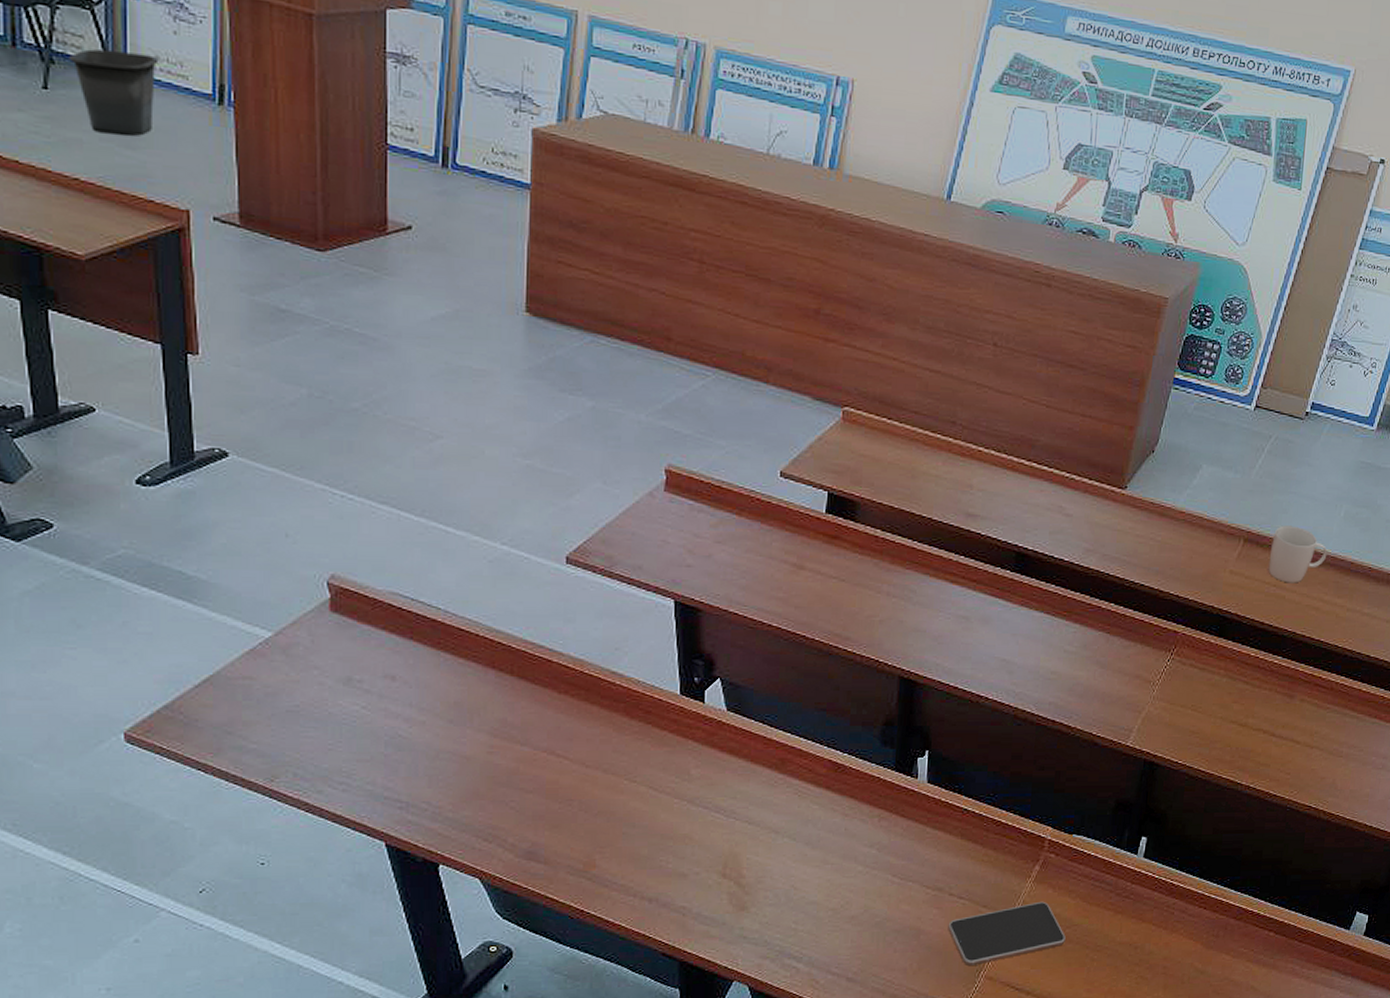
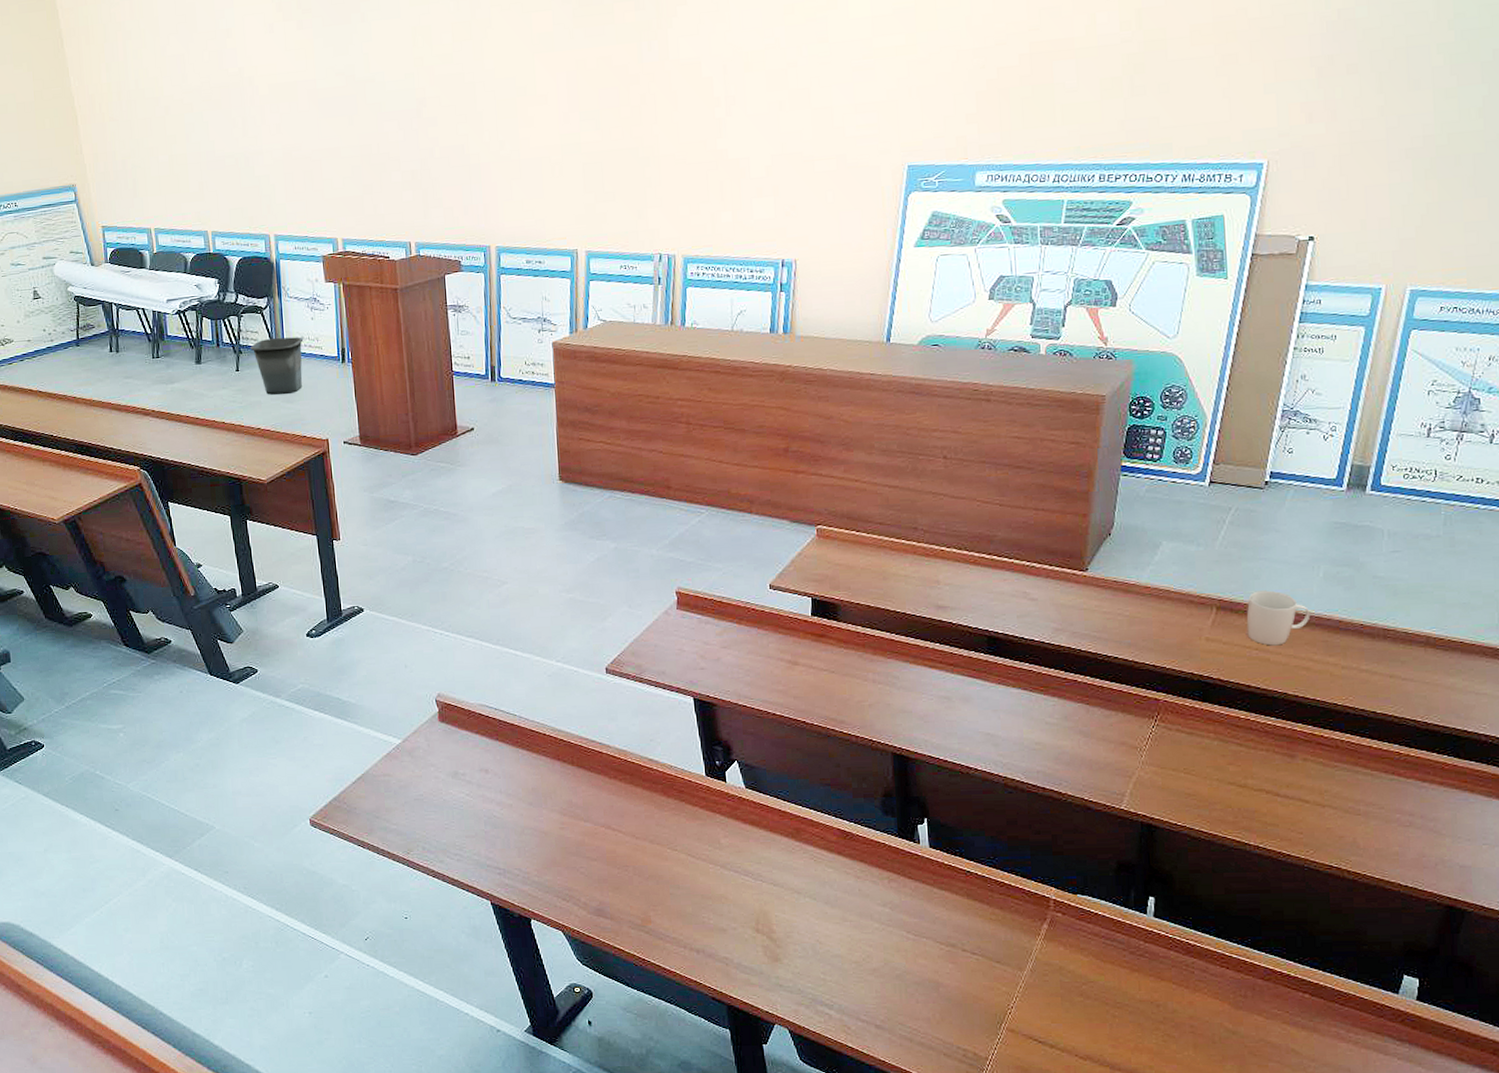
mobile phone: present [948,901,1066,967] -> none [965,958,1083,1019]

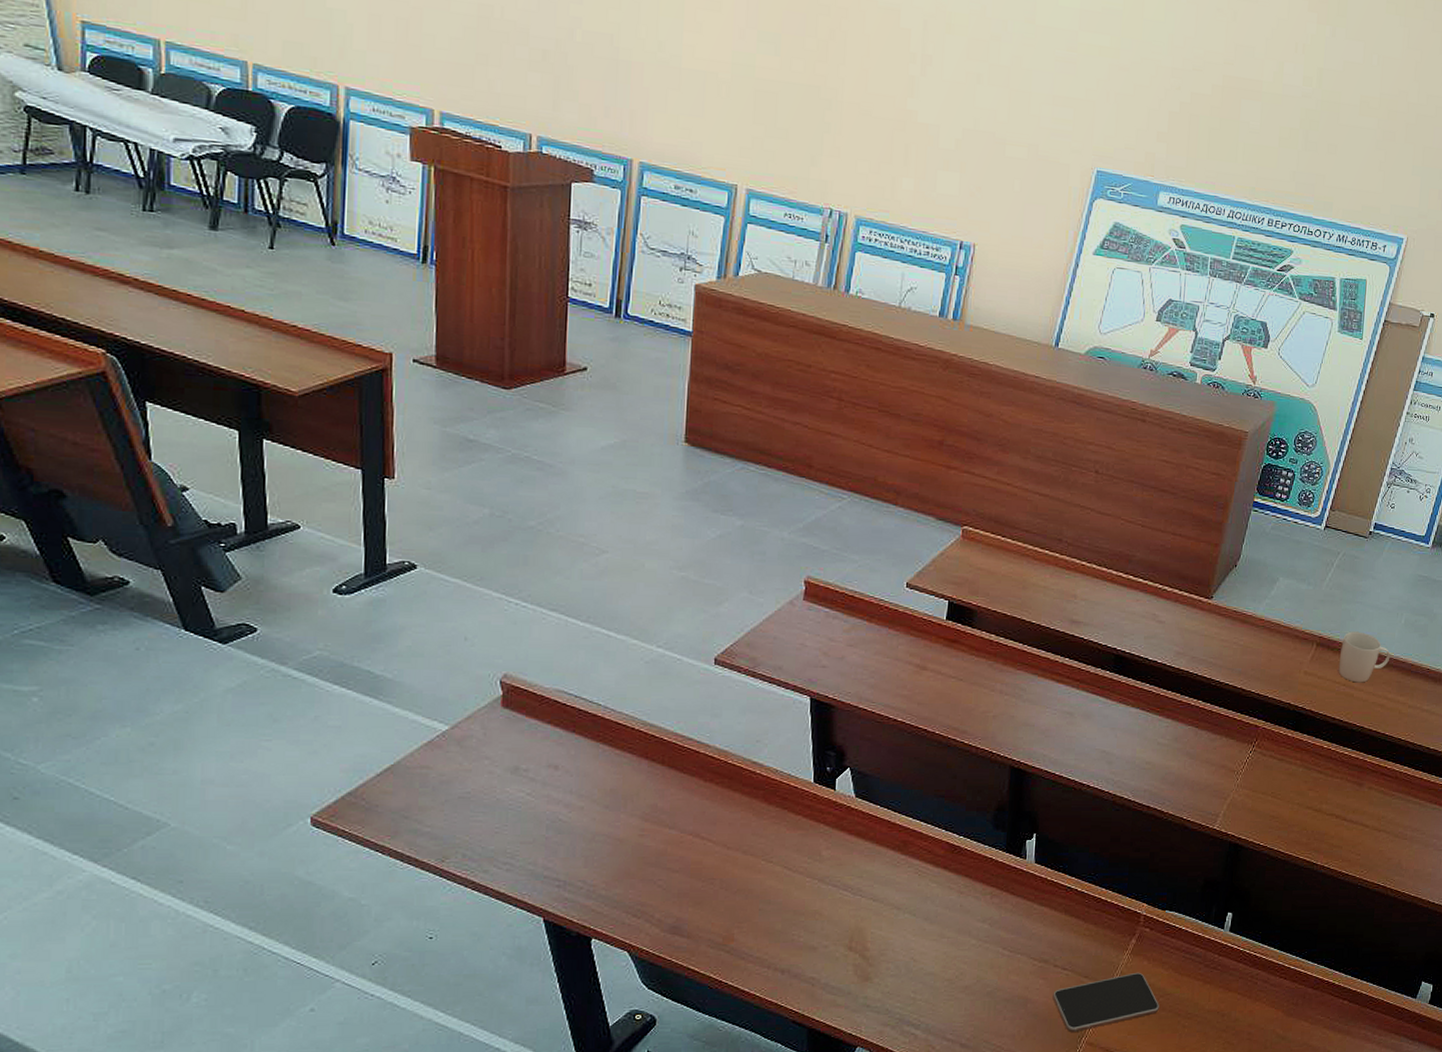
waste bin: present [250,337,304,396] -> none [294,215,372,291]
mobile phone: none [965,958,1083,1019] -> present [1053,972,1159,1033]

